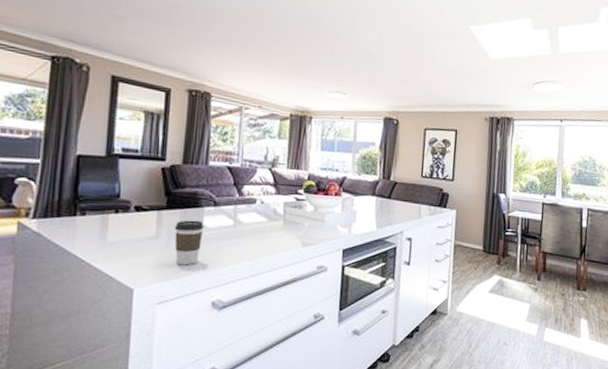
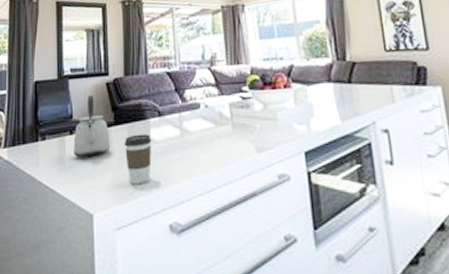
kettle: none [117,177,160,237] -> present [73,95,111,158]

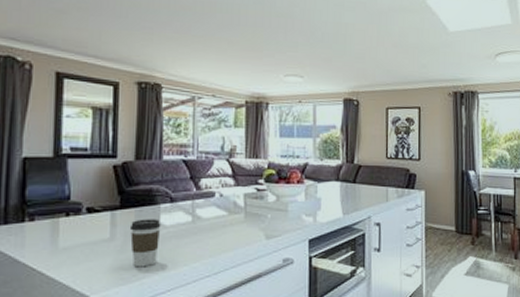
kettle: present [73,95,111,158] -> none [69,177,115,240]

